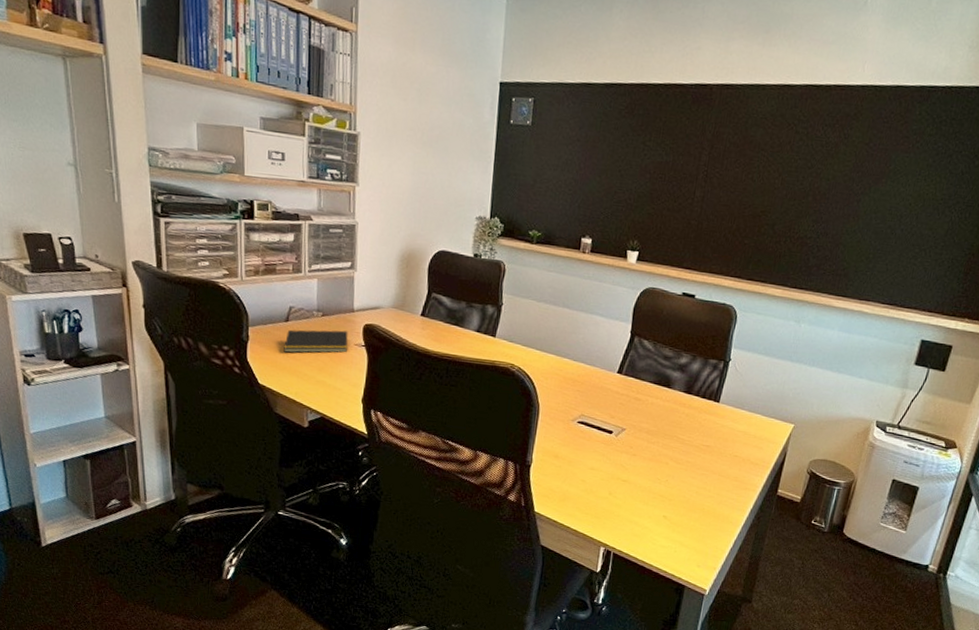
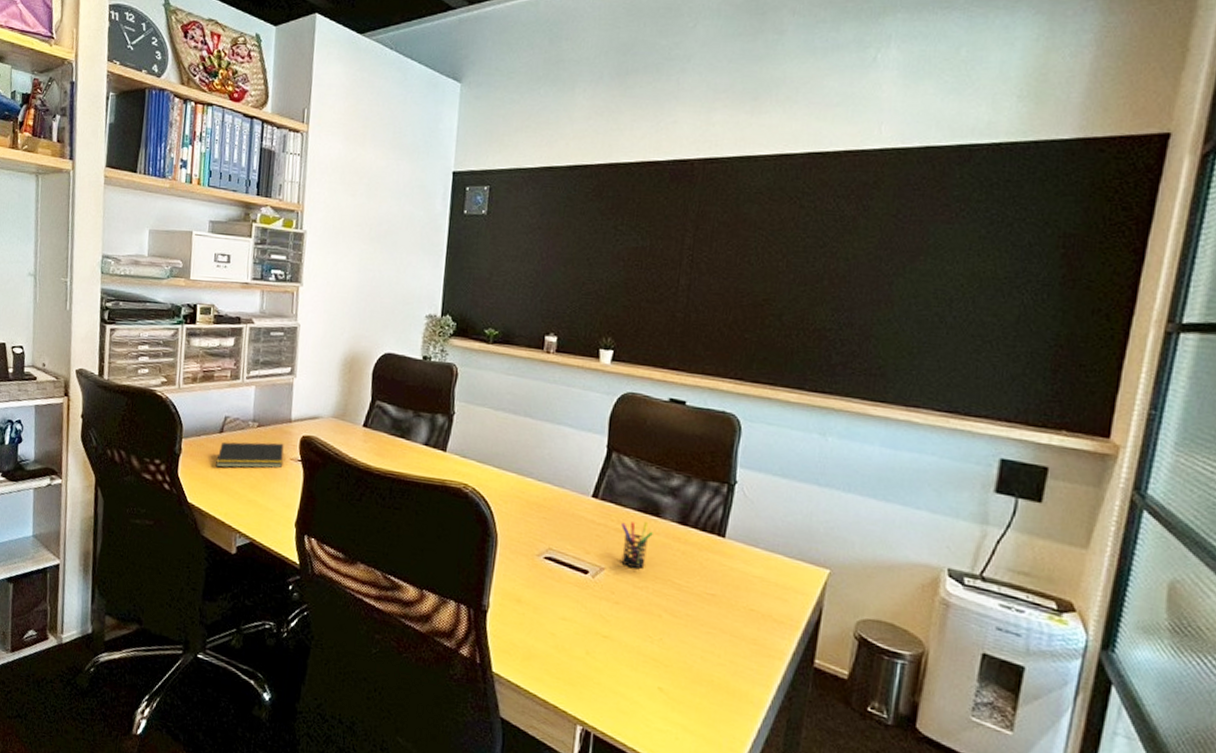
pen holder: none [639,392,665,428] -> present [621,522,653,569]

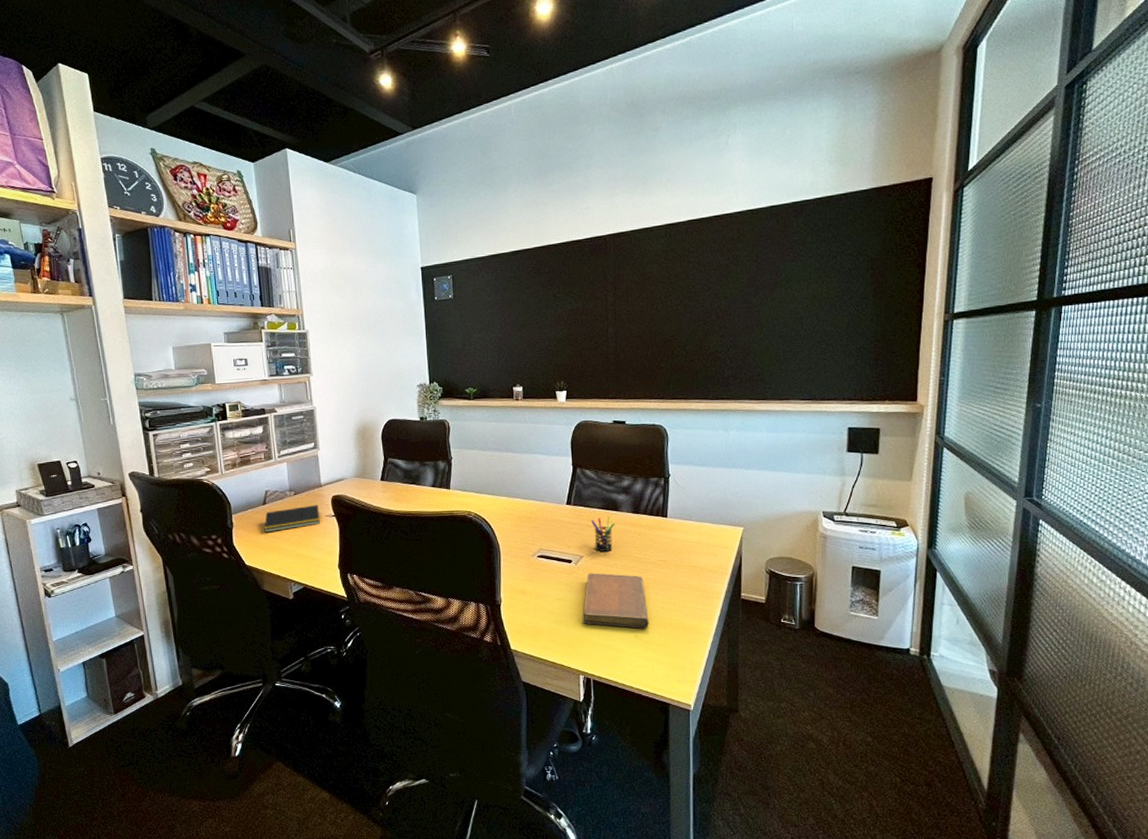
notebook: none [593,592,681,681] -> present [583,573,649,628]

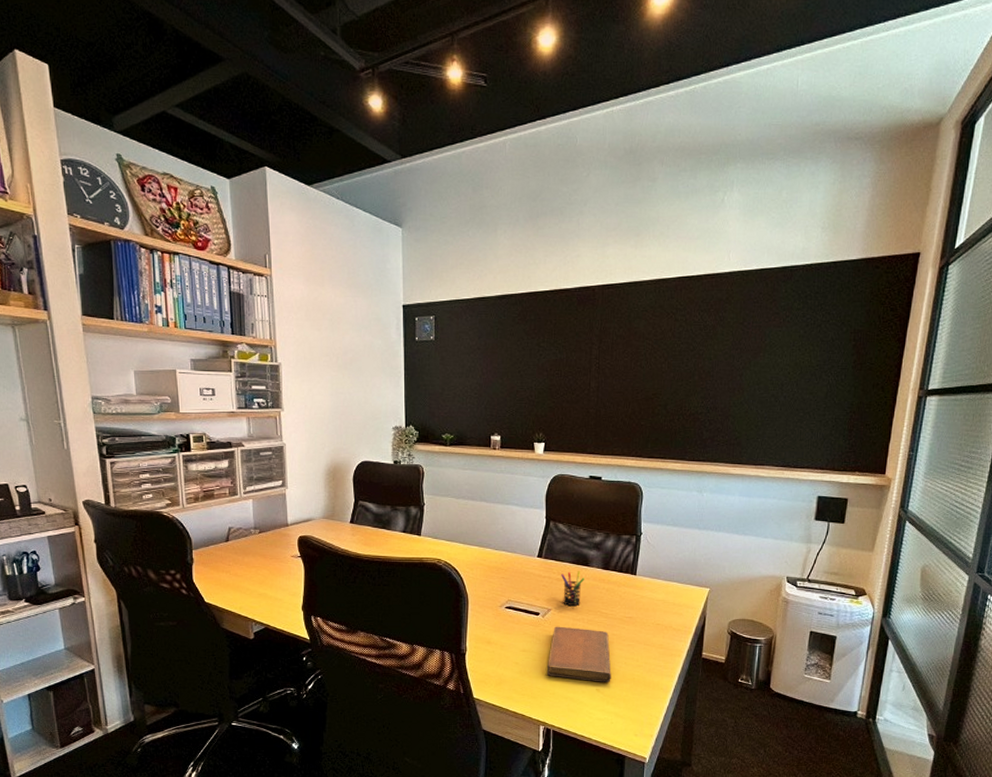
notepad: present [264,505,320,533] -> none [226,544,285,570]

